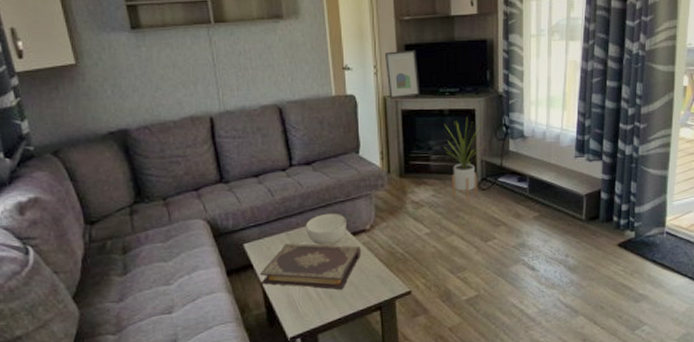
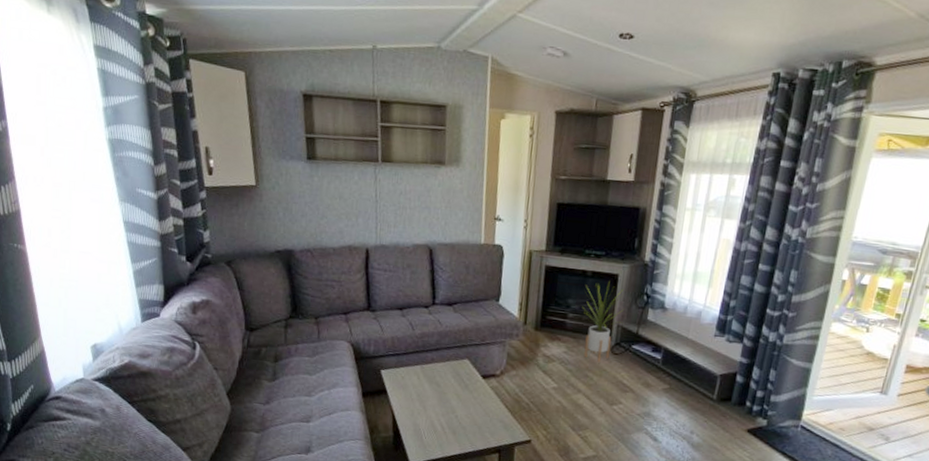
book: present [259,243,362,289] -> none [391,376,489,427]
bowl: present [305,213,347,247] -> none [439,353,479,386]
picture frame: present [385,49,421,98] -> none [535,208,568,255]

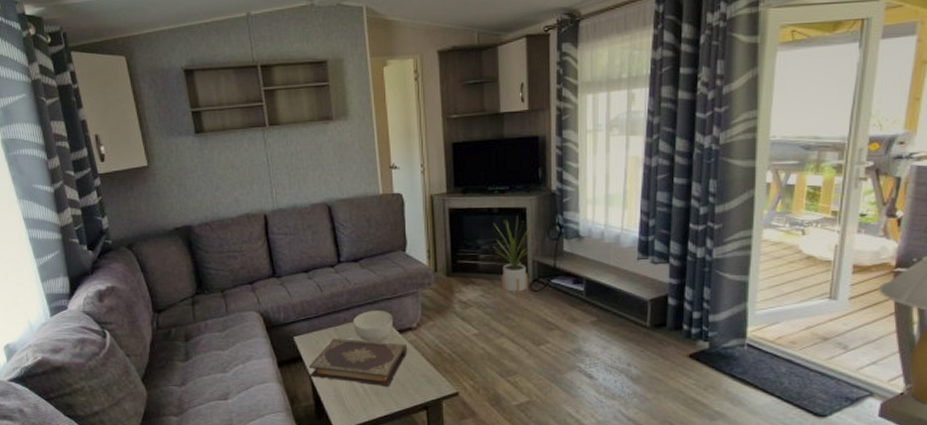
book: none [391,376,489,427] -> present [308,338,408,386]
bowl: none [439,353,479,386] -> present [352,310,393,343]

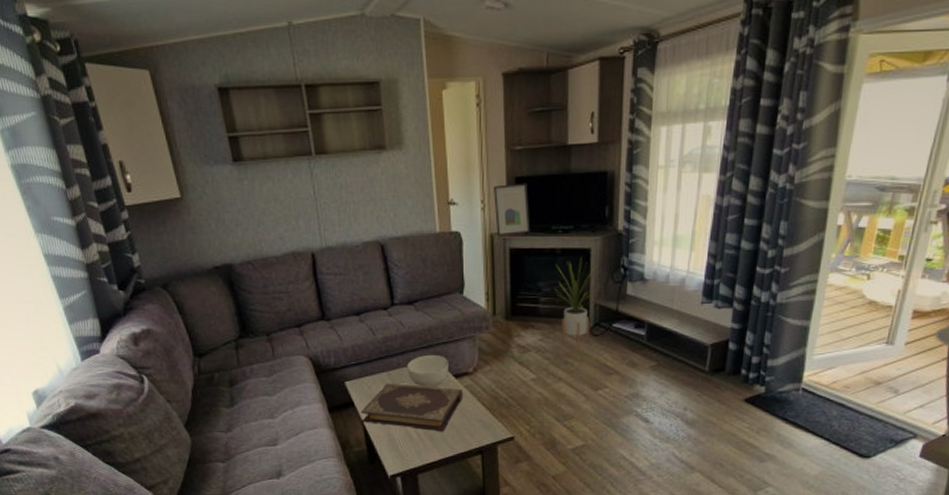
picture frame: none [432,147,469,197] -> present [494,183,531,236]

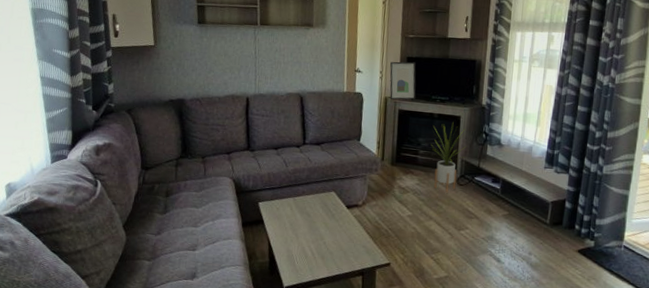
book: present [360,383,464,431] -> none [268,207,353,252]
bowl: present [406,354,449,388] -> none [309,186,343,215]

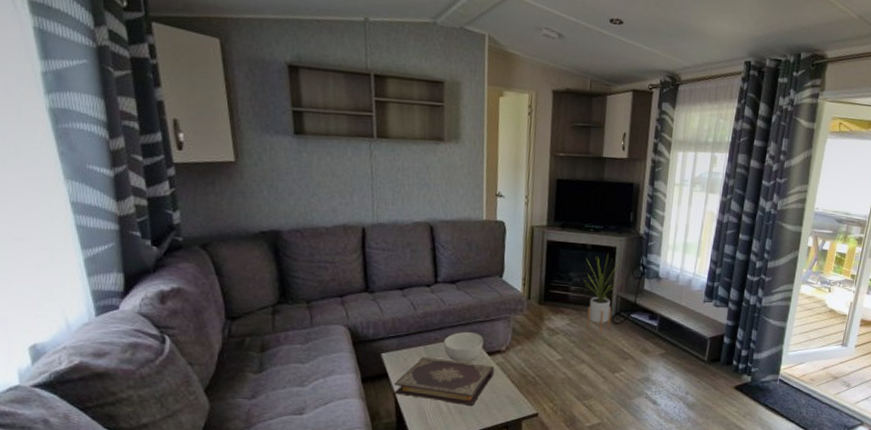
book: none [268,207,353,252] -> present [393,357,495,405]
bowl: none [309,186,343,215] -> present [443,331,484,364]
picture frame: present [389,61,416,100] -> none [536,184,567,230]

